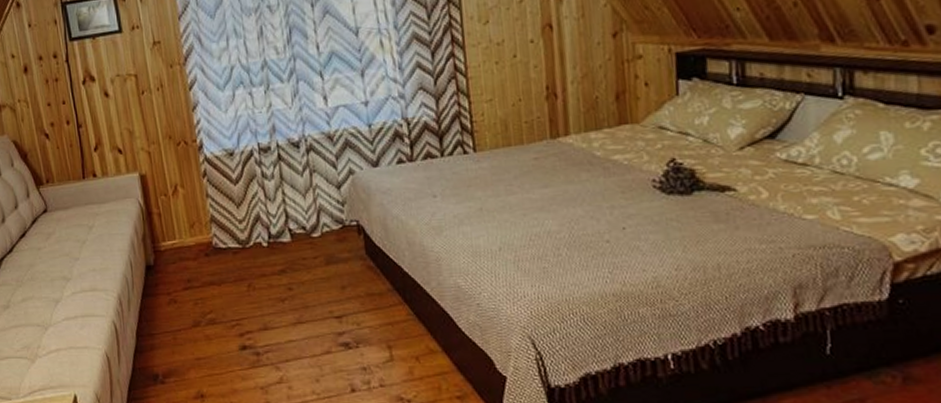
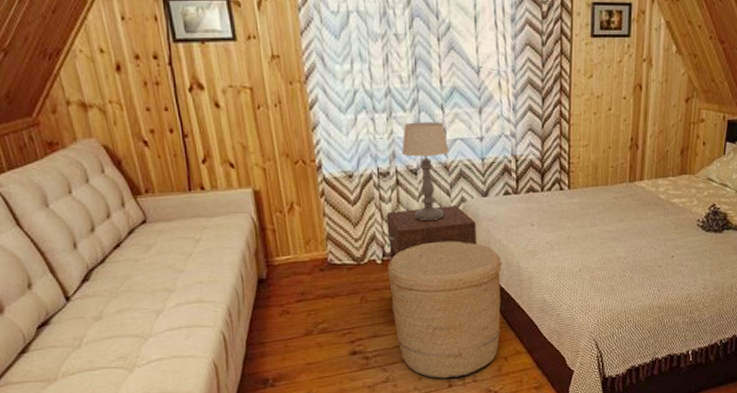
nightstand: none [270,178,372,241] -> present [386,205,477,259]
basket: none [274,218,408,382] -> present [387,241,502,379]
table lamp: none [281,90,332,198] -> present [402,122,450,221]

